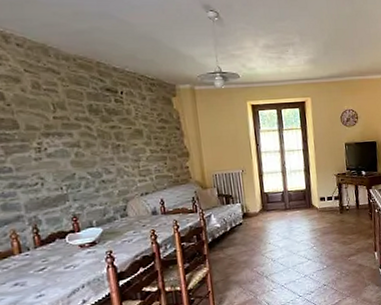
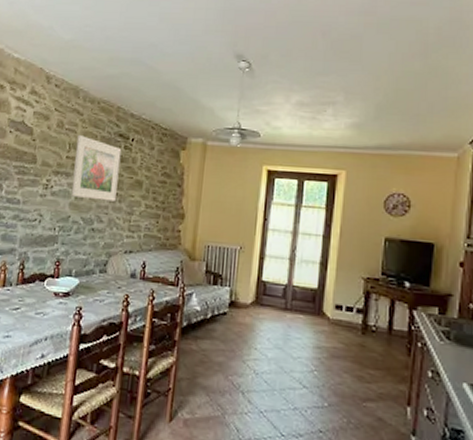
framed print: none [60,94,119,155] -> present [71,135,122,202]

